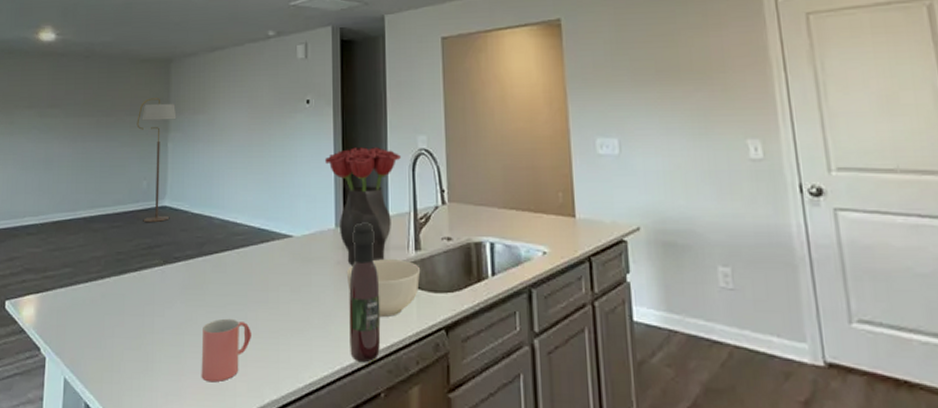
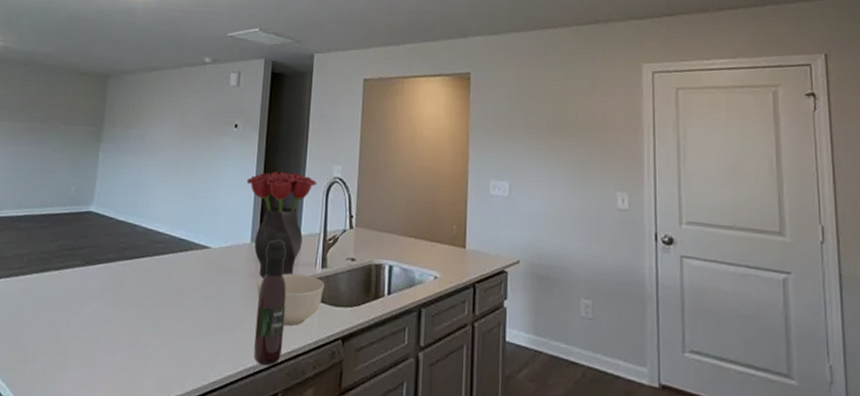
floor lamp: present [136,98,177,223] -> none [68,109,110,226]
mug: present [201,318,251,383] -> none [112,318,164,377]

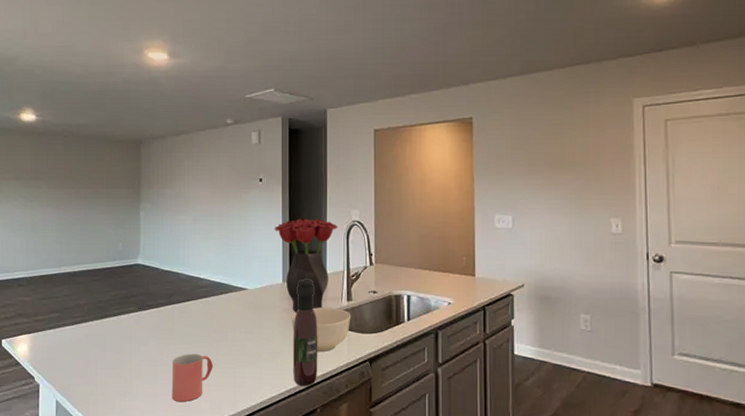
mug: none [112,318,164,377] -> present [171,353,213,402]

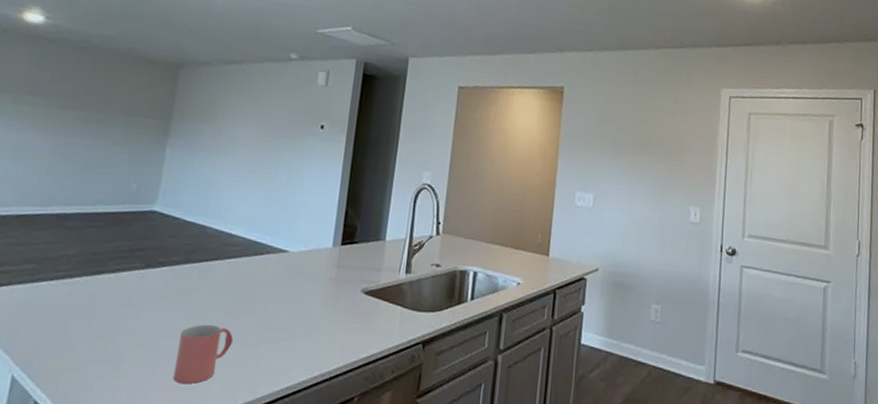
bouquet: present [275,218,337,313] -> none [331,175,405,283]
bowl: present [291,307,351,353] -> none [337,278,408,331]
wine bottle: present [293,280,318,387] -> none [330,245,370,370]

